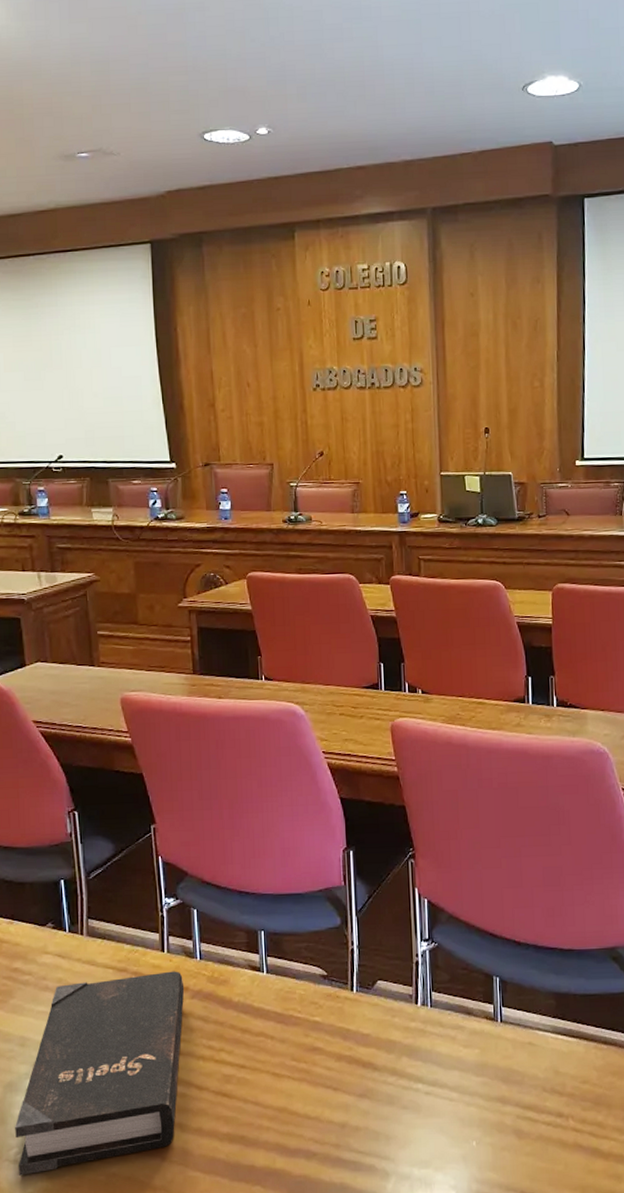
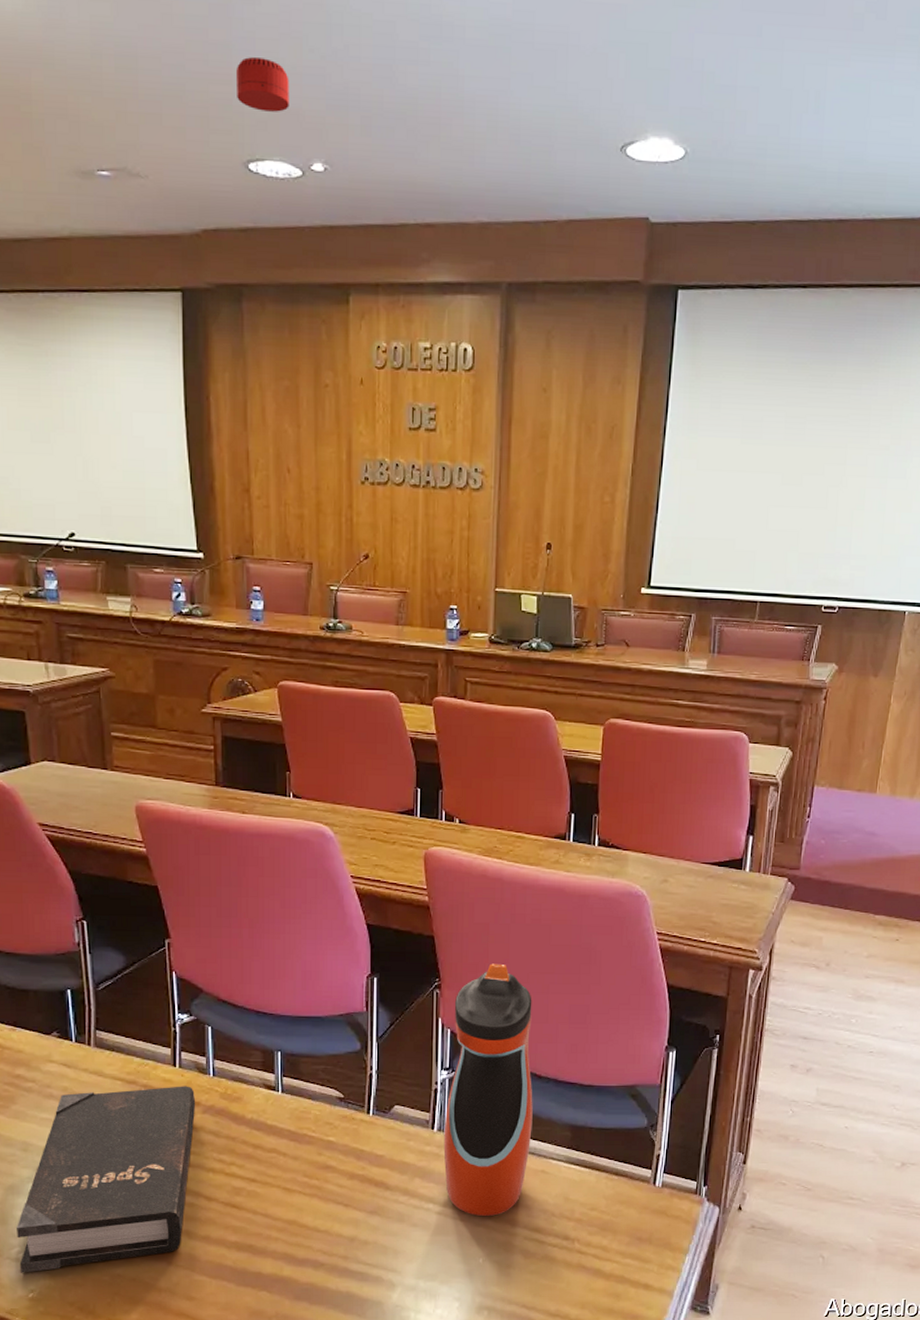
smoke detector: none [190,50,236,92] -> present [235,57,289,112]
water bottle: none [427,829,516,1096] -> present [443,963,533,1217]

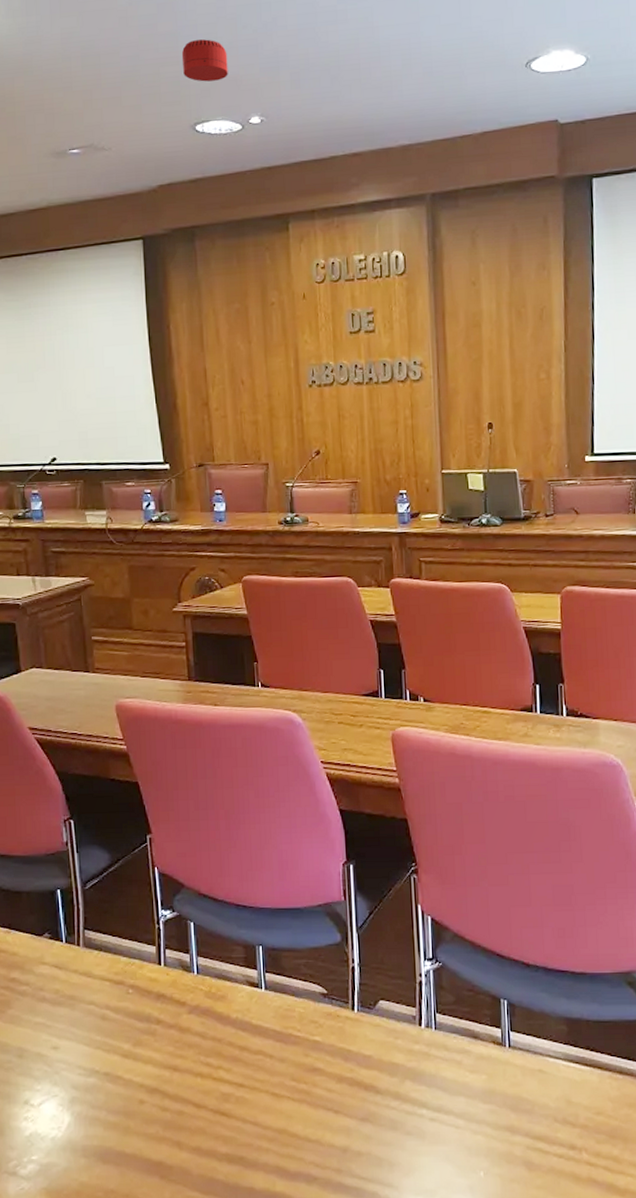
hardback book: present [17,1086,196,1273] -> none [13,985,182,1188]
water bottle: present [443,963,533,1217] -> none [431,844,525,1123]

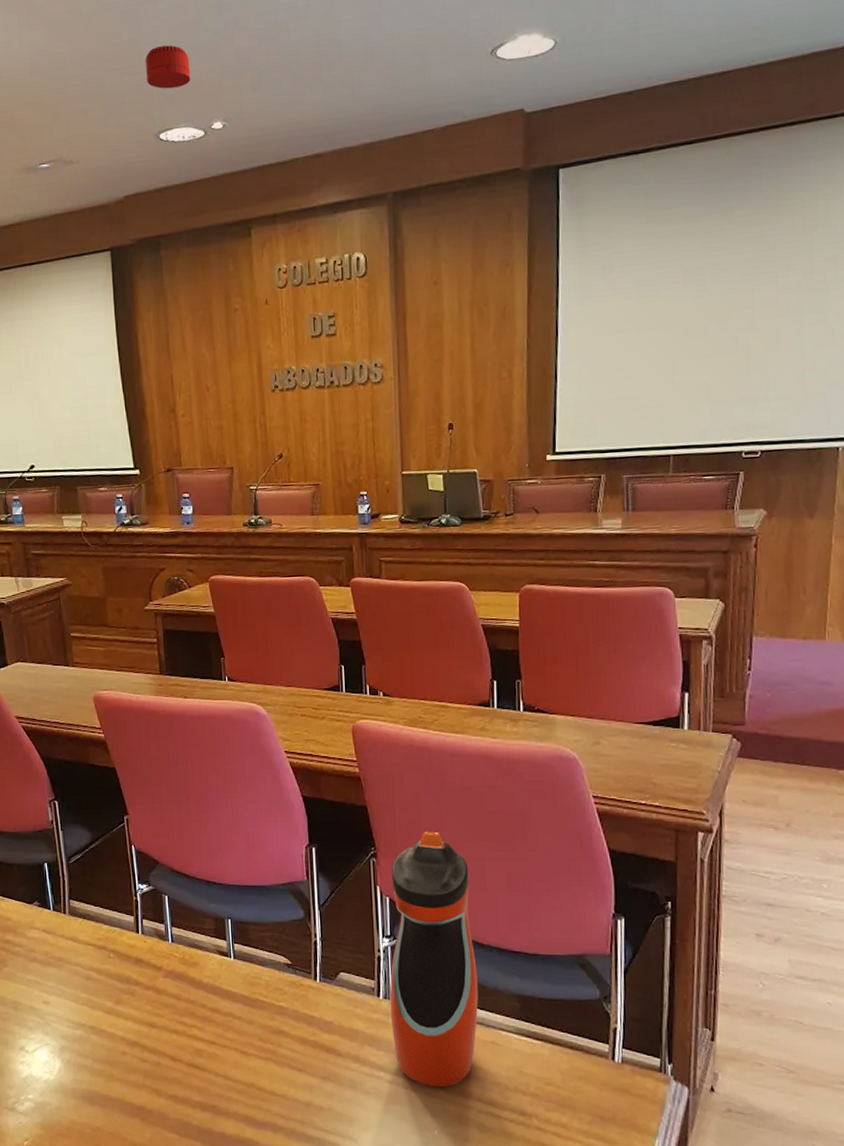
water bottle: none [431,844,525,1123] -> present [389,831,479,1088]

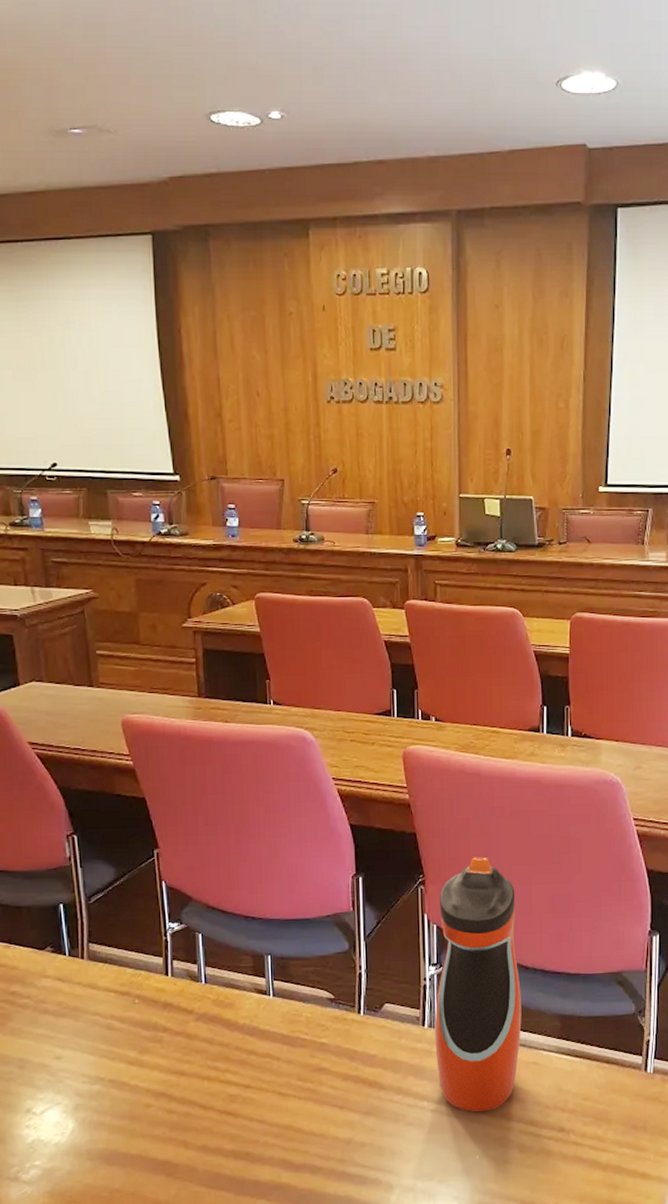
smoke detector: present [145,45,191,89] -> none [195,20,247,68]

